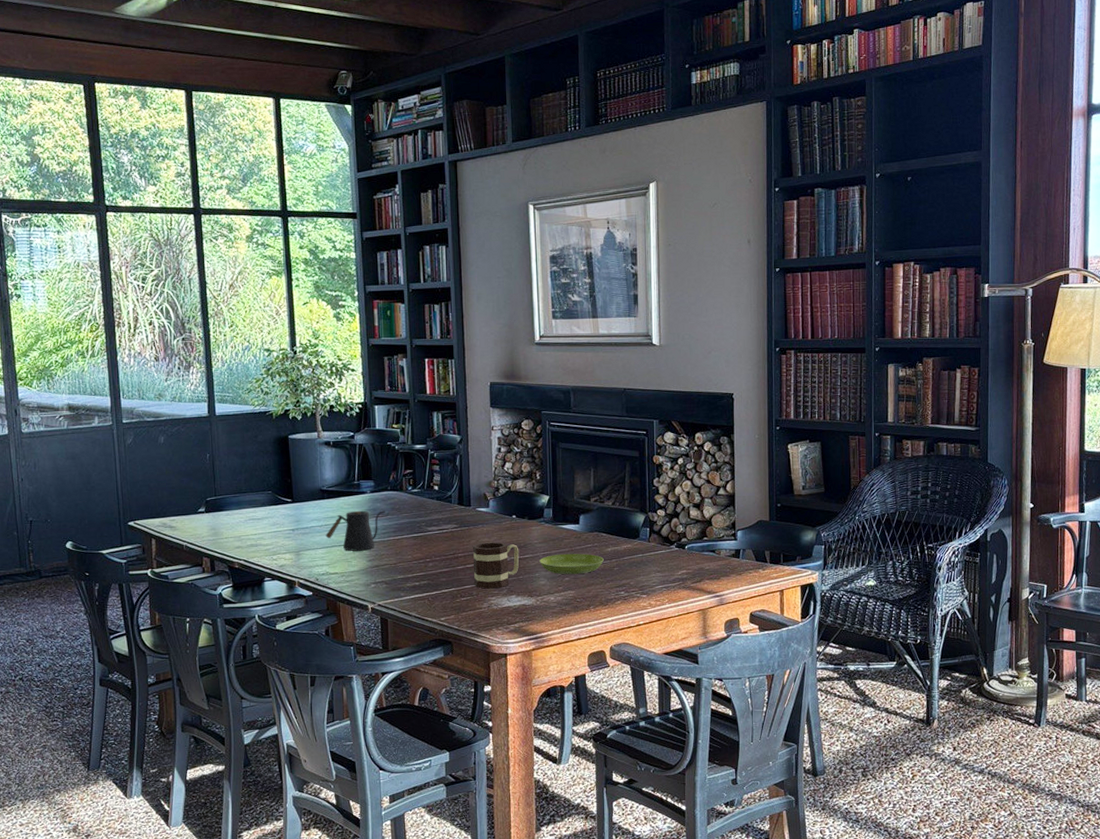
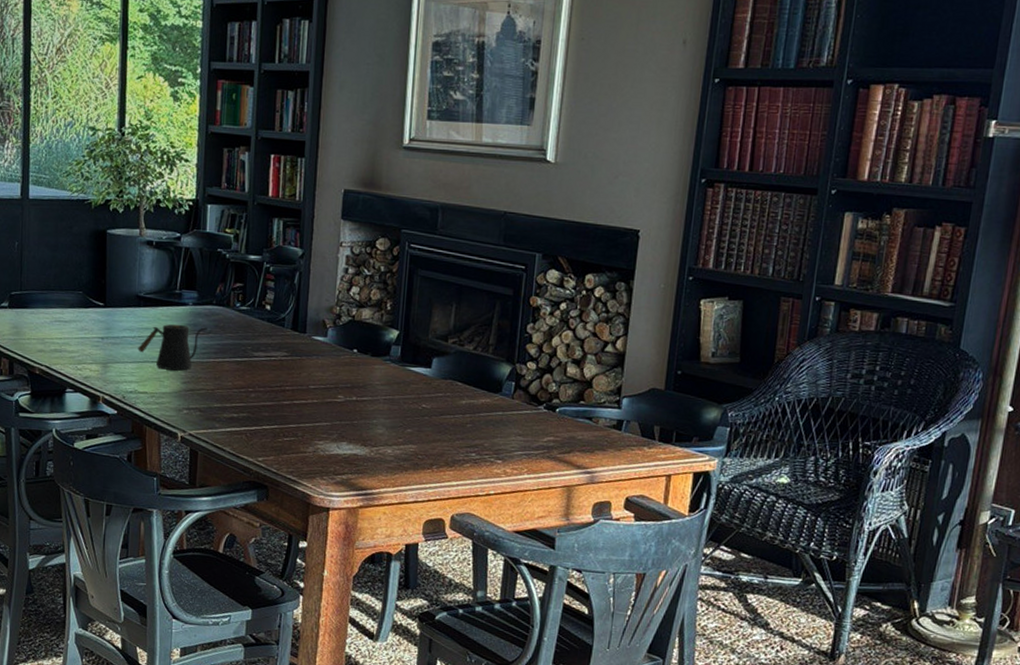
mug: present [472,542,519,589] -> none [299,376,357,432]
saucer: present [539,553,604,575] -> none [379,400,456,427]

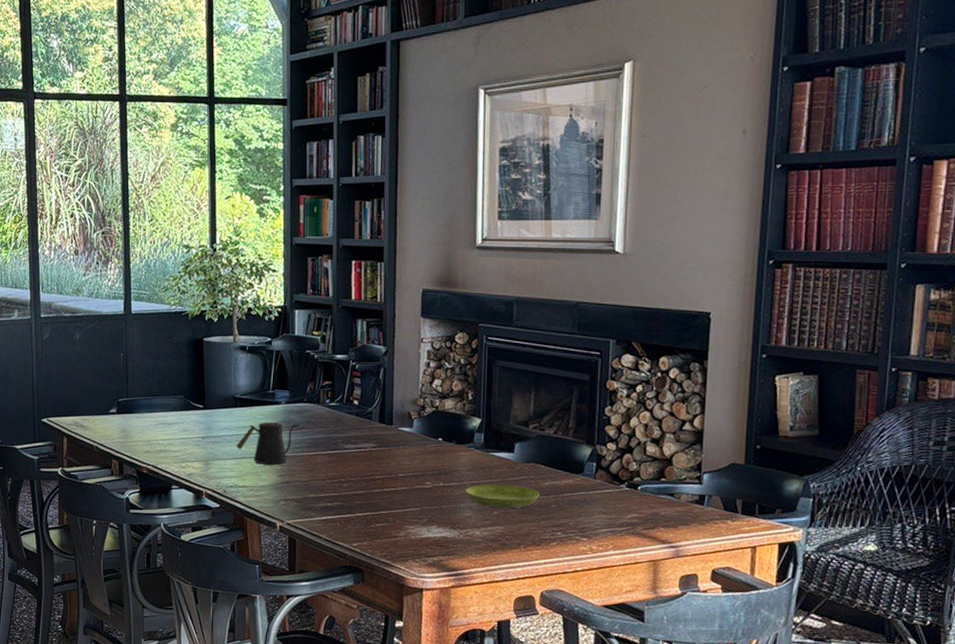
saucer: none [379,400,456,427] -> present [466,484,540,509]

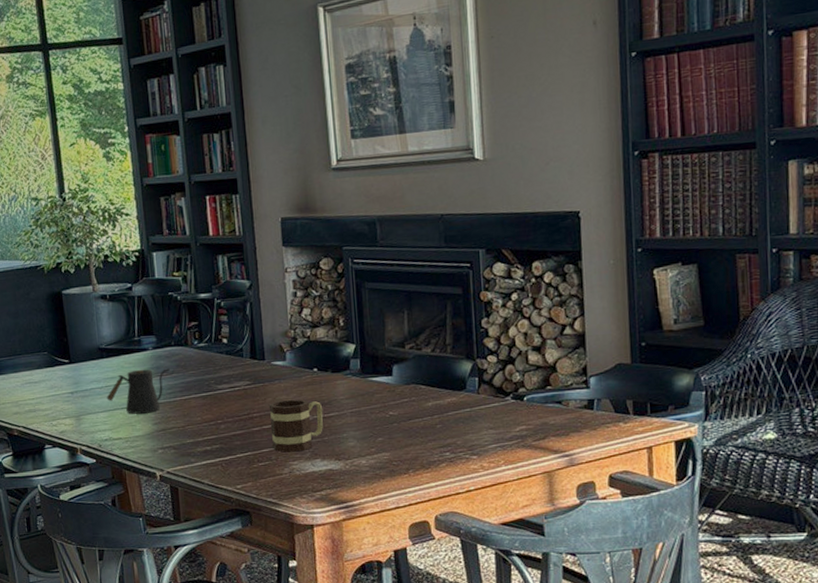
mug: none [390,465,444,517] -> present [268,399,323,453]
saucer: present [466,484,540,509] -> none [347,409,424,435]

